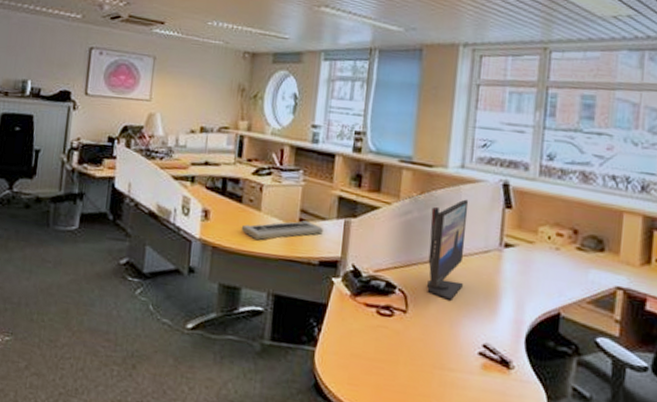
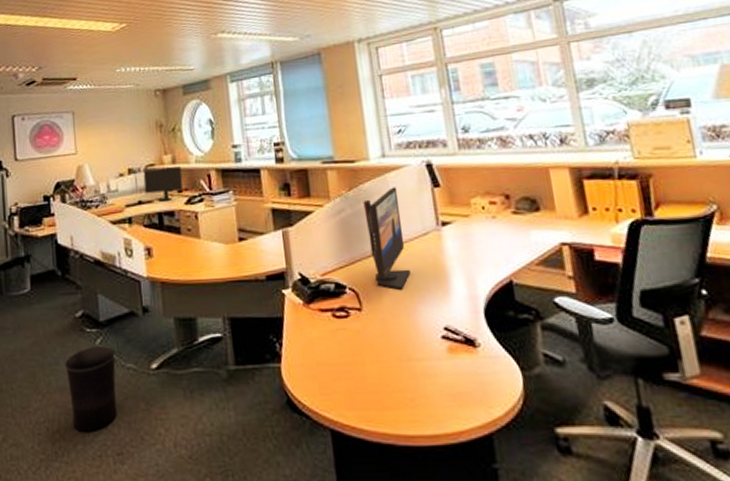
waste bin: none [98,295,155,377] -> present [64,345,117,433]
computer monitor: none [213,131,256,168] -> present [143,166,184,202]
computer keyboard: present [241,220,323,241] -> none [184,239,264,268]

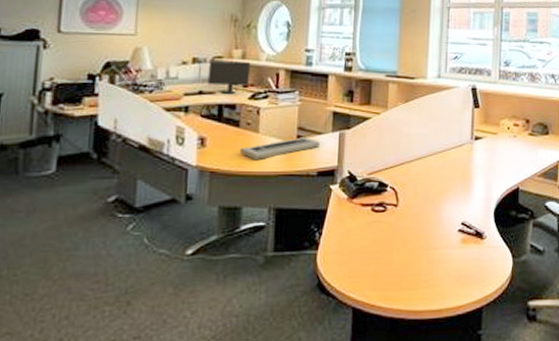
waste bin: present [64,345,117,433] -> none [85,231,149,318]
computer keyboard: none [184,239,264,268] -> present [239,137,320,161]
computer monitor: present [363,187,411,290] -> none [414,104,445,190]

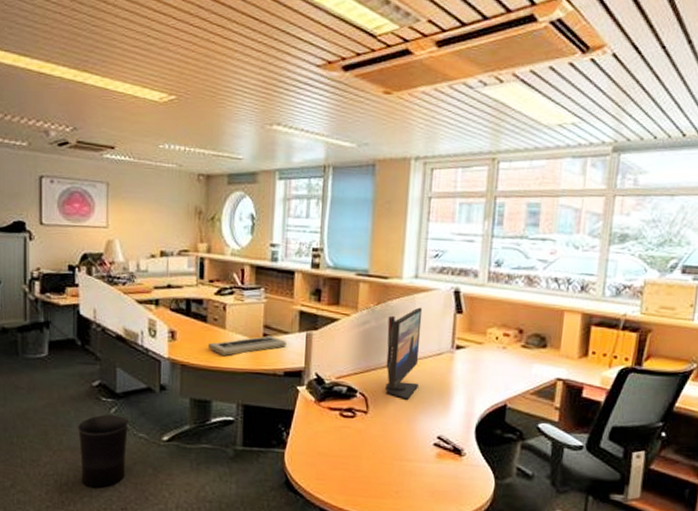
waste bin: none [85,231,149,318] -> present [77,414,130,489]
computer monitor: present [207,61,251,94] -> none [175,254,216,289]
computer monitor: none [414,104,445,190] -> present [385,307,423,400]

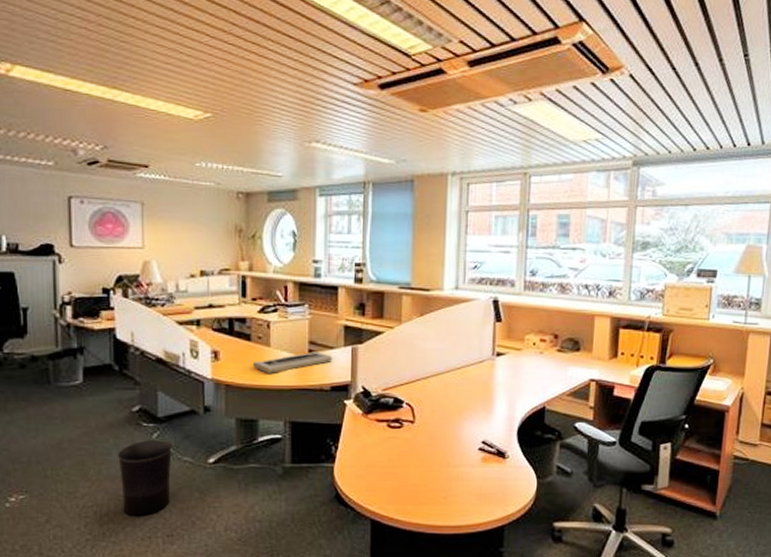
computer monitor: present [385,307,423,400] -> none [430,317,464,407]

